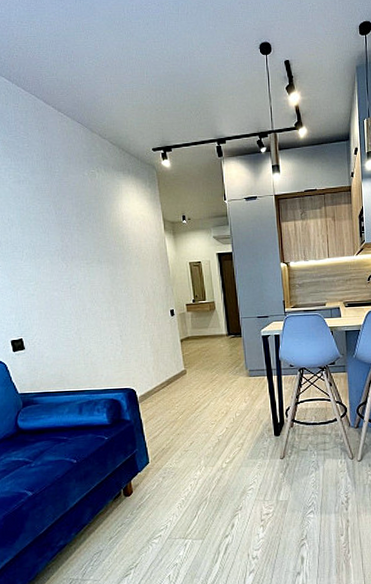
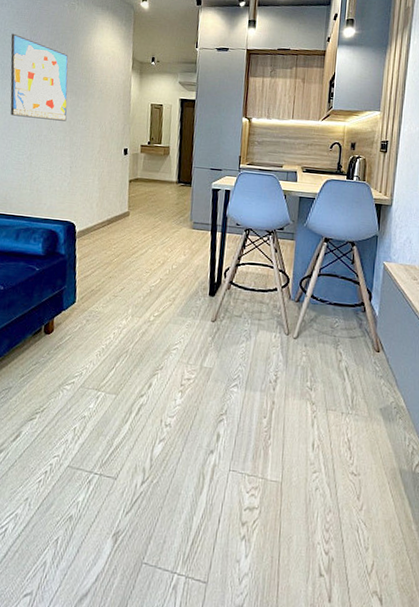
wall art: none [35,210,108,294] -> present [10,33,68,121]

